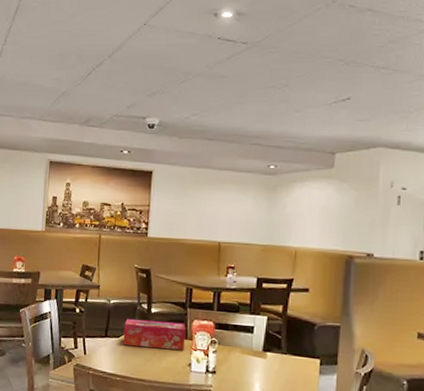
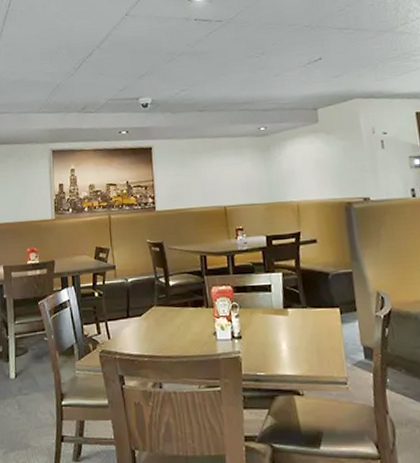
tissue box: present [123,318,186,350] -> none [144,291,207,324]

